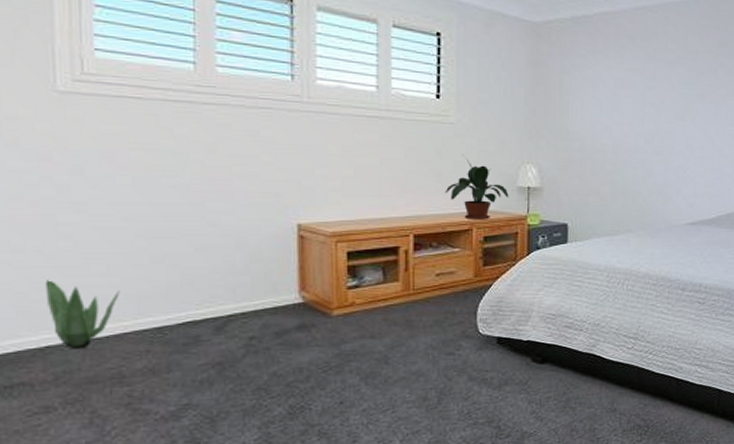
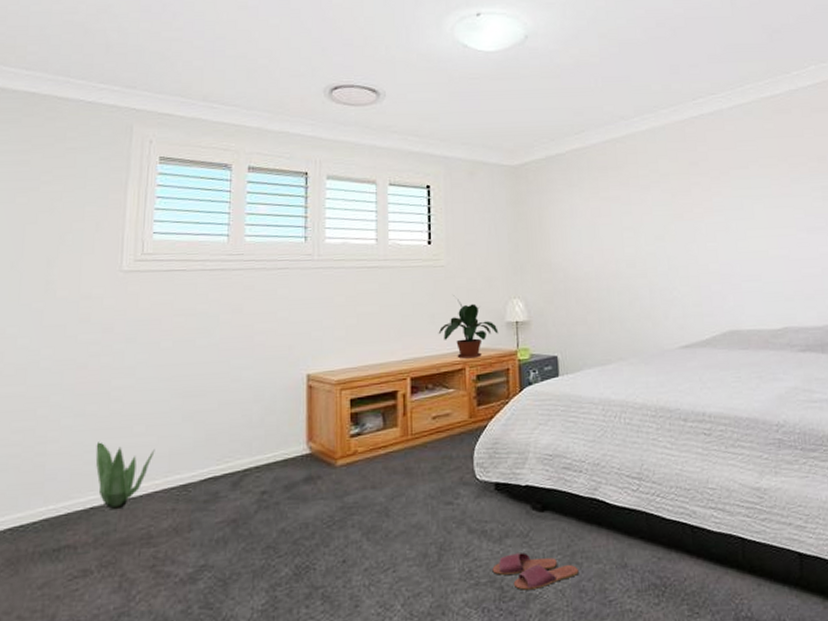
slippers: none [490,398,572,429] -> present [492,552,579,590]

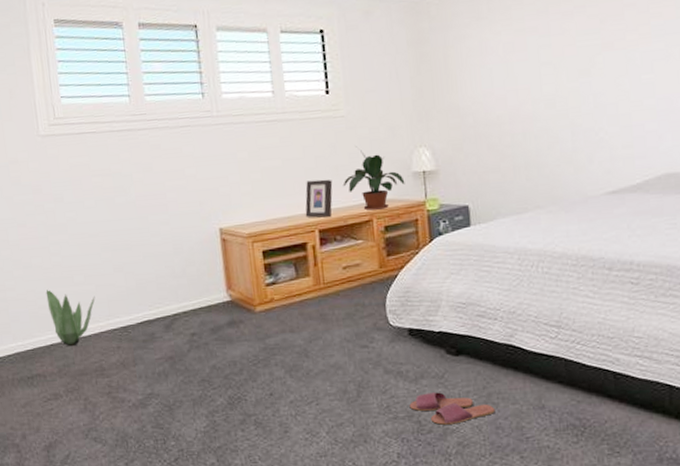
picture frame: none [398,326,428,365] -> present [305,179,333,218]

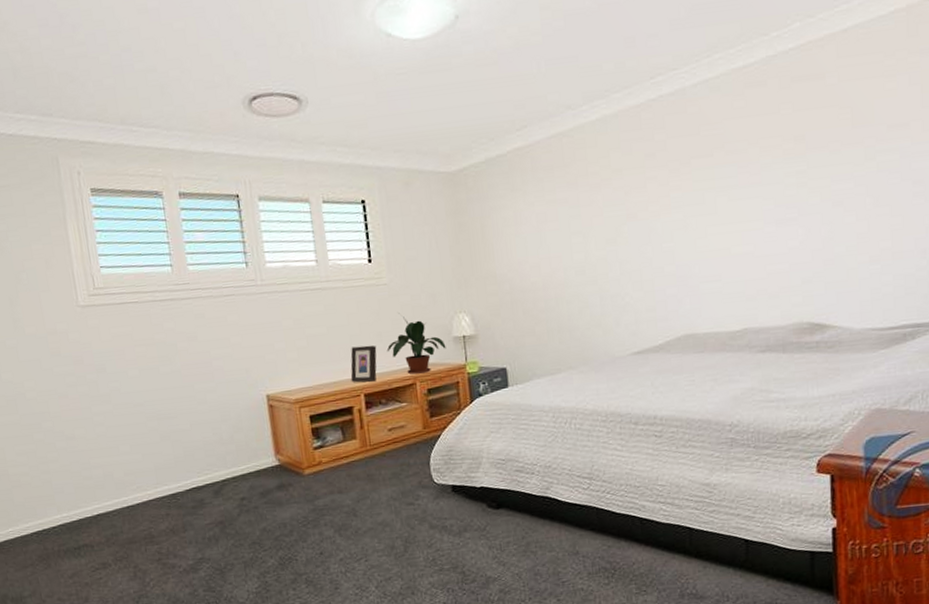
plant: present [47,290,95,347] -> none [91,460,142,516]
slippers: present [409,392,495,425] -> none [454,543,534,574]

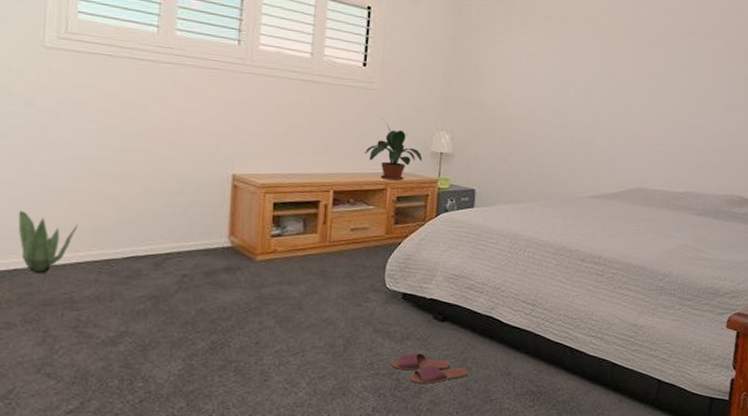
plant: none [91,460,142,516] -> present [19,210,78,274]
picture frame: present [350,345,377,383] -> none [323,143,355,180]
slippers: none [454,543,534,574] -> present [391,353,468,384]

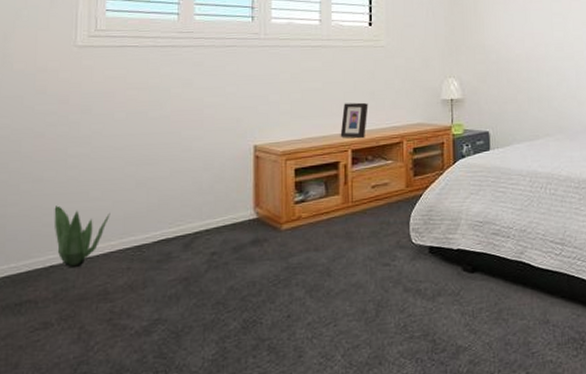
picture frame: none [323,143,355,180] -> present [340,102,368,138]
potted plant: present [364,119,423,181] -> none [378,74,435,133]
slippers: present [391,353,468,384] -> none [425,309,505,343]

